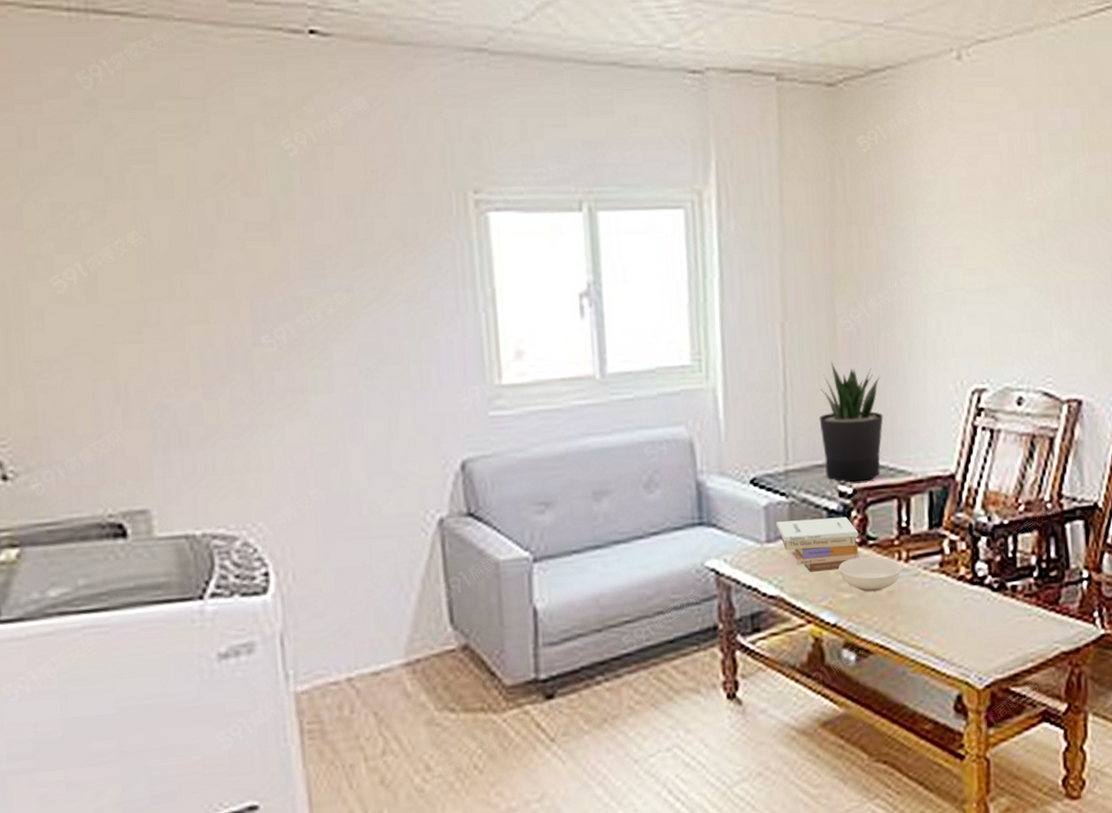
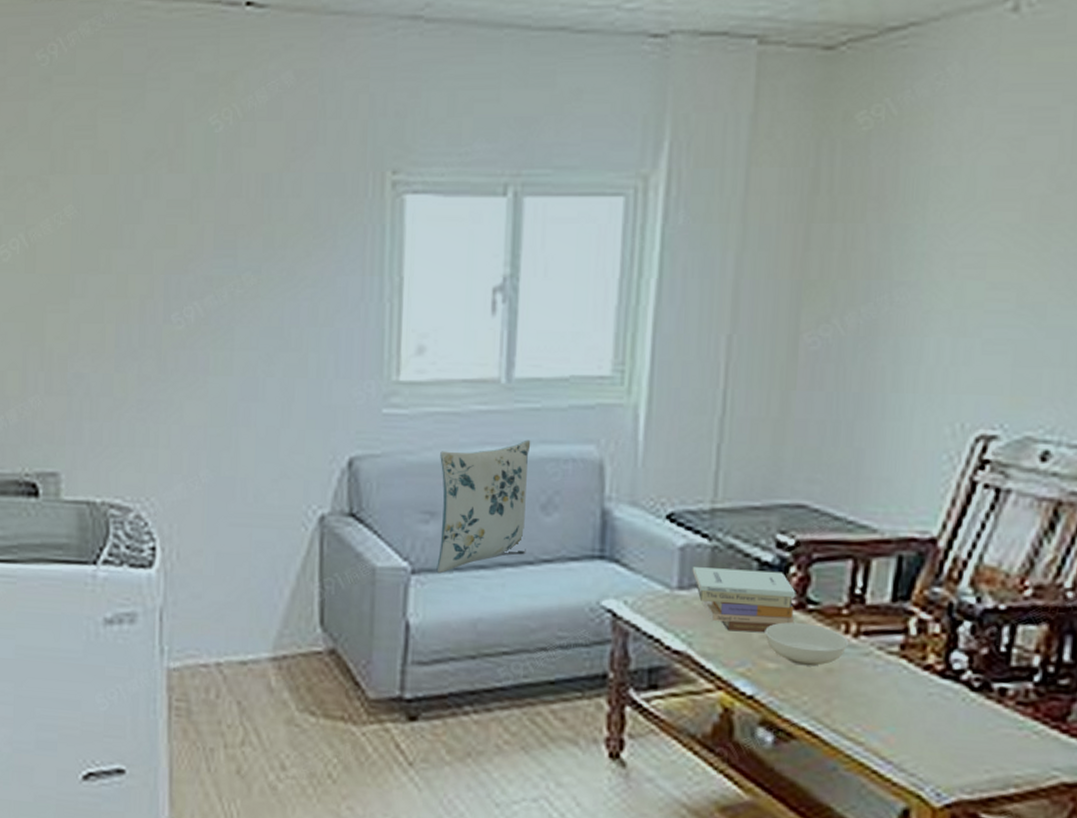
pillow: none [548,427,635,559] -> present [436,439,531,574]
planter: present [819,361,883,482] -> none [762,385,850,533]

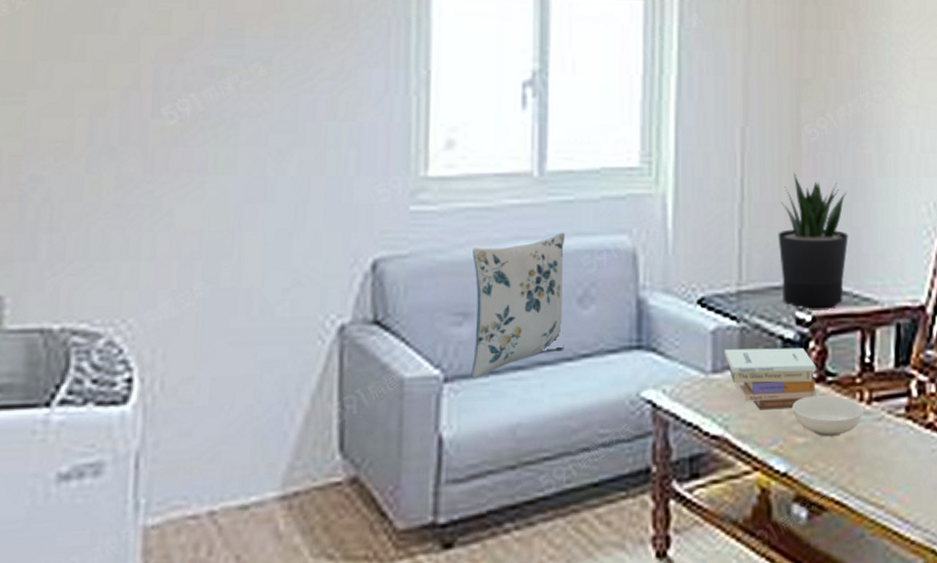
planter: none [762,385,850,533] -> present [778,172,849,308]

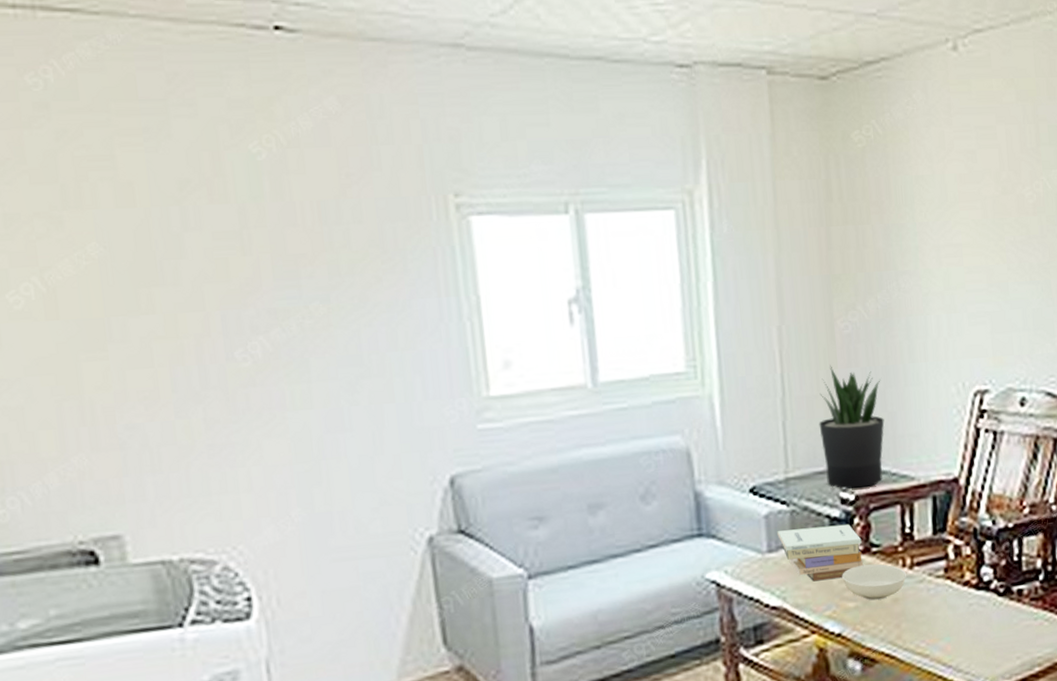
pillow: present [471,232,565,379] -> none [540,437,633,575]

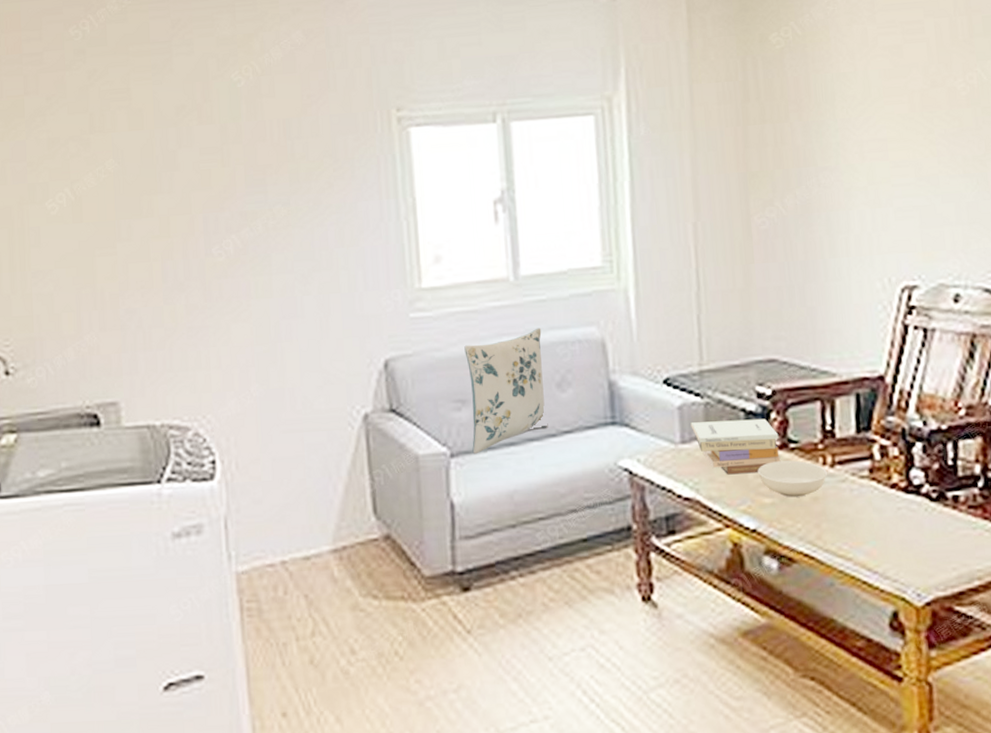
pillow: none [540,437,633,575] -> present [464,327,548,454]
planter: present [819,365,885,489] -> none [734,260,804,383]

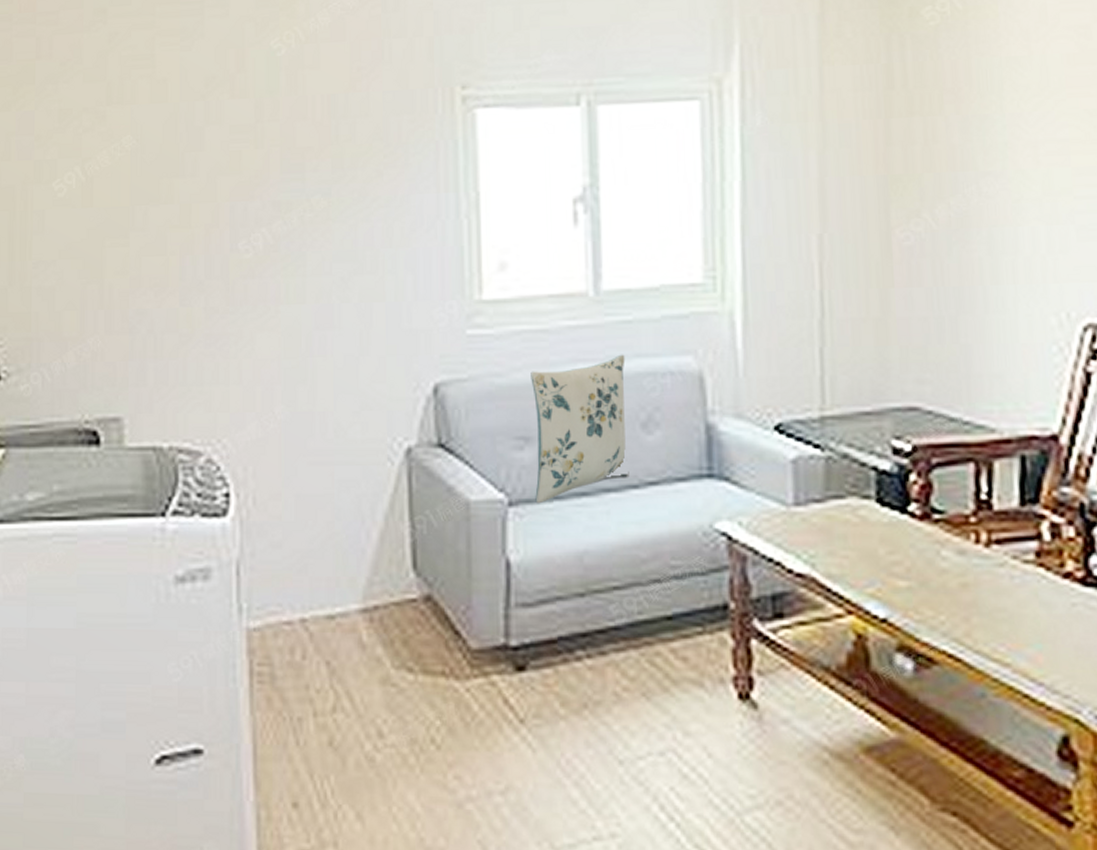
books: present [690,418,781,475] -> none [807,480,921,548]
bowl: present [758,460,827,498] -> none [891,535,980,582]

